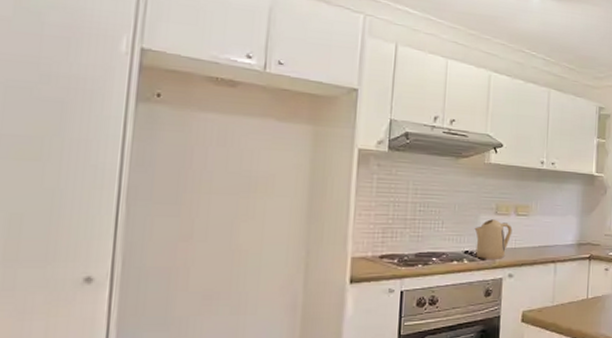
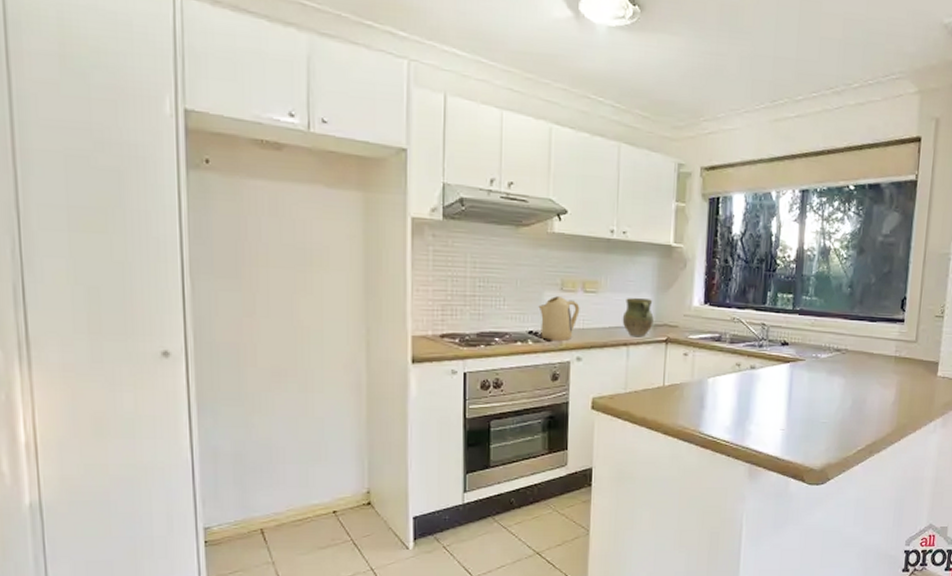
ceramic jug: none [550,220,579,255] -> present [622,298,654,338]

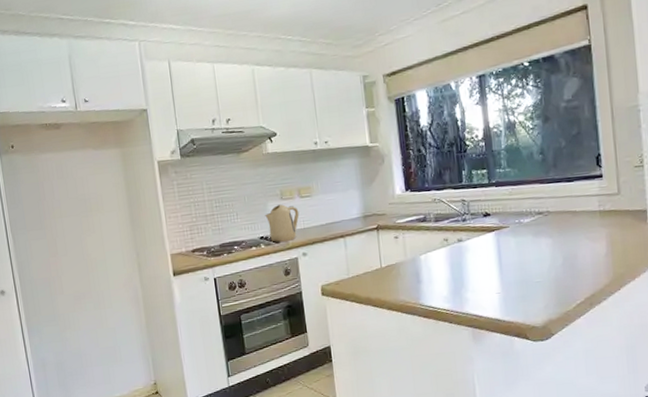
ceramic jug: present [622,298,654,338] -> none [335,194,364,229]

